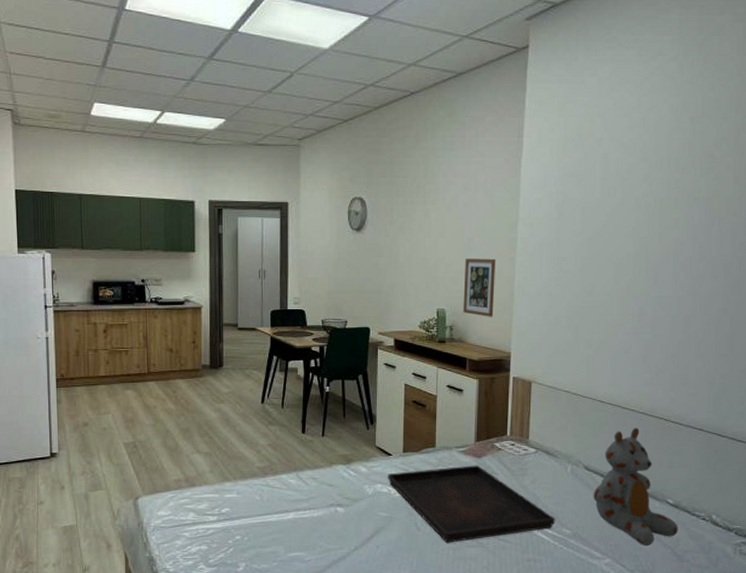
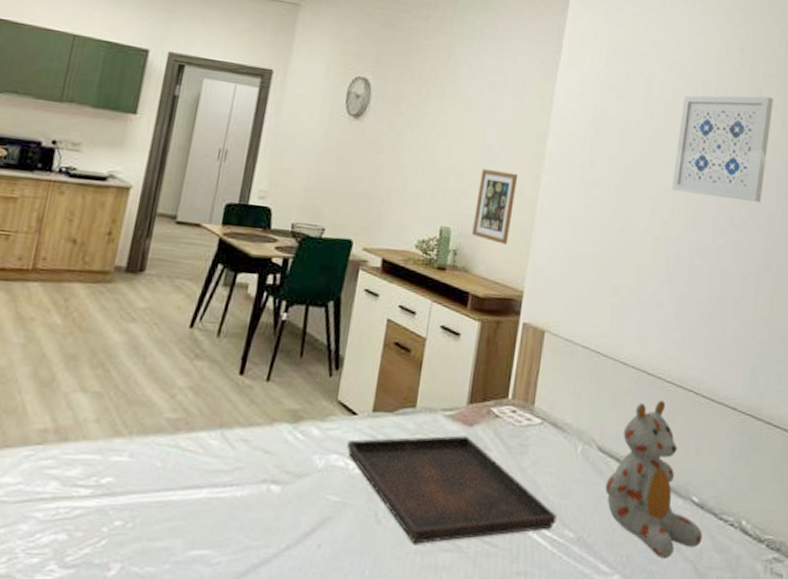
wall art: none [632,158,725,256] -> present [671,95,774,203]

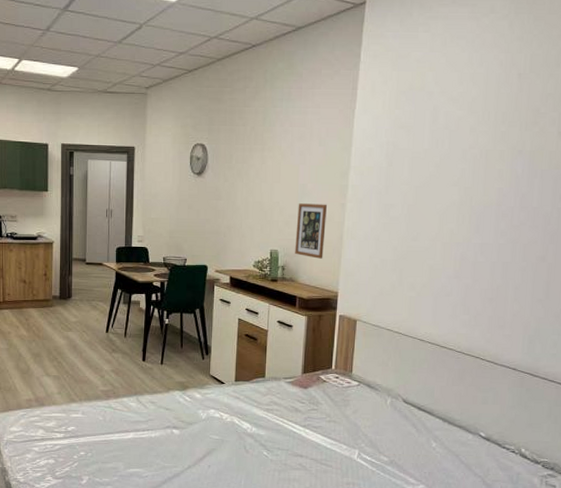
serving tray: present [347,435,557,544] -> none [220,395,374,465]
stuffed bear: present [605,400,703,558] -> none [410,365,489,474]
wall art: present [671,95,774,203] -> none [457,113,550,207]

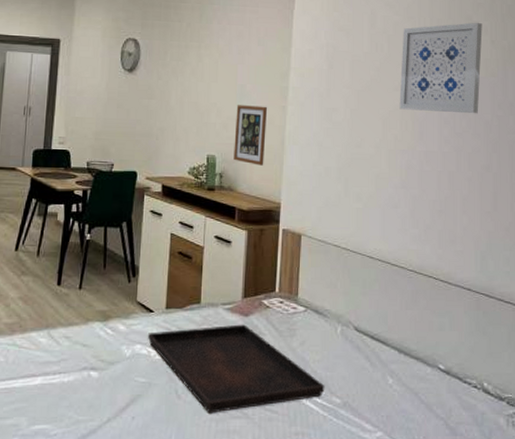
serving tray: none [220,395,374,465] -> present [148,324,325,413]
wall art: none [457,113,550,207] -> present [399,22,482,114]

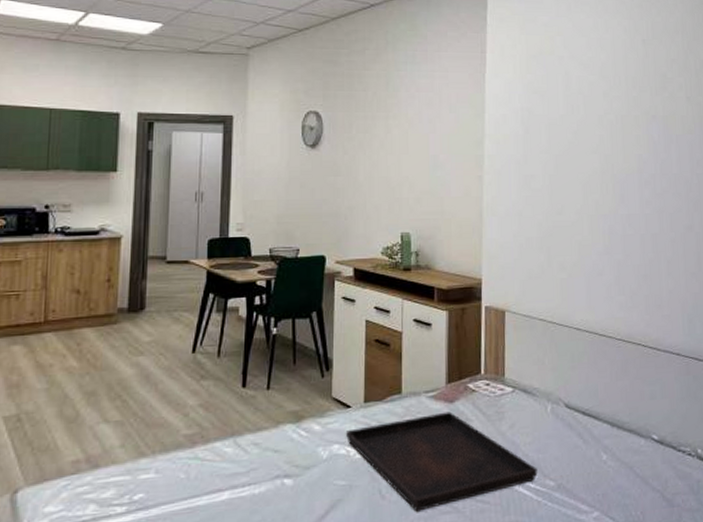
picture frame: present [234,105,267,166] -> none [429,177,463,241]
wall art: present [399,22,482,114] -> none [598,78,678,173]

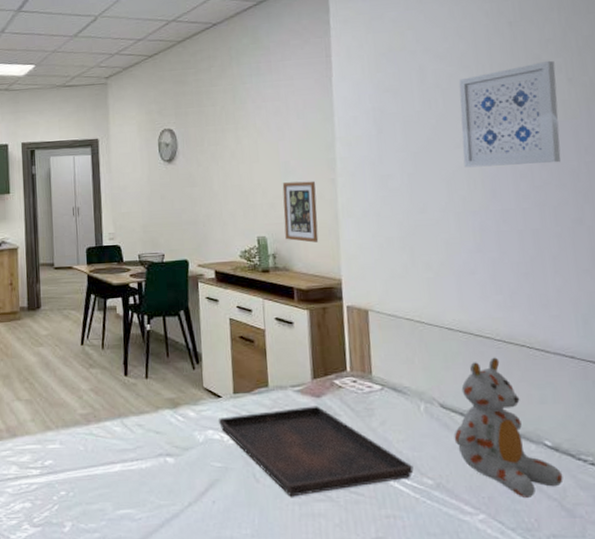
picture frame: none [429,177,463,241] -> present [282,181,319,243]
stuffed bear: none [576,356,666,492] -> present [454,357,563,497]
wall art: none [598,78,678,173] -> present [458,60,561,168]

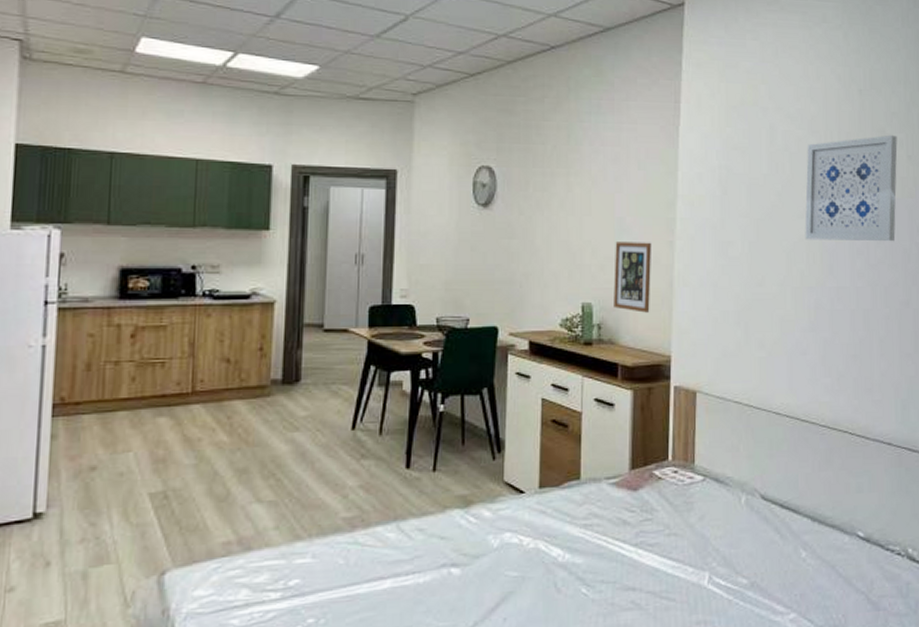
serving tray: present [219,406,414,497] -> none [519,500,729,607]
stuffed bear: present [454,357,563,497] -> none [772,444,872,593]

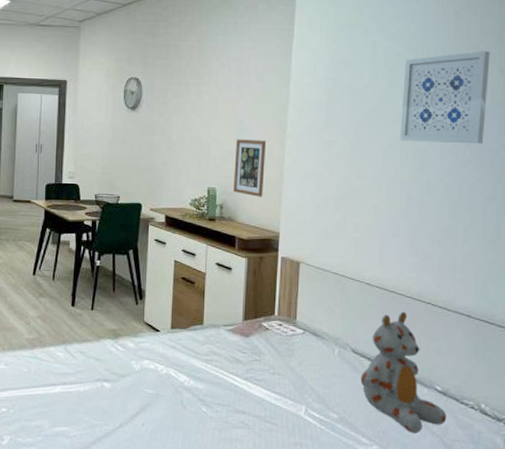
stuffed bear: none [772,444,872,593] -> present [360,311,447,433]

